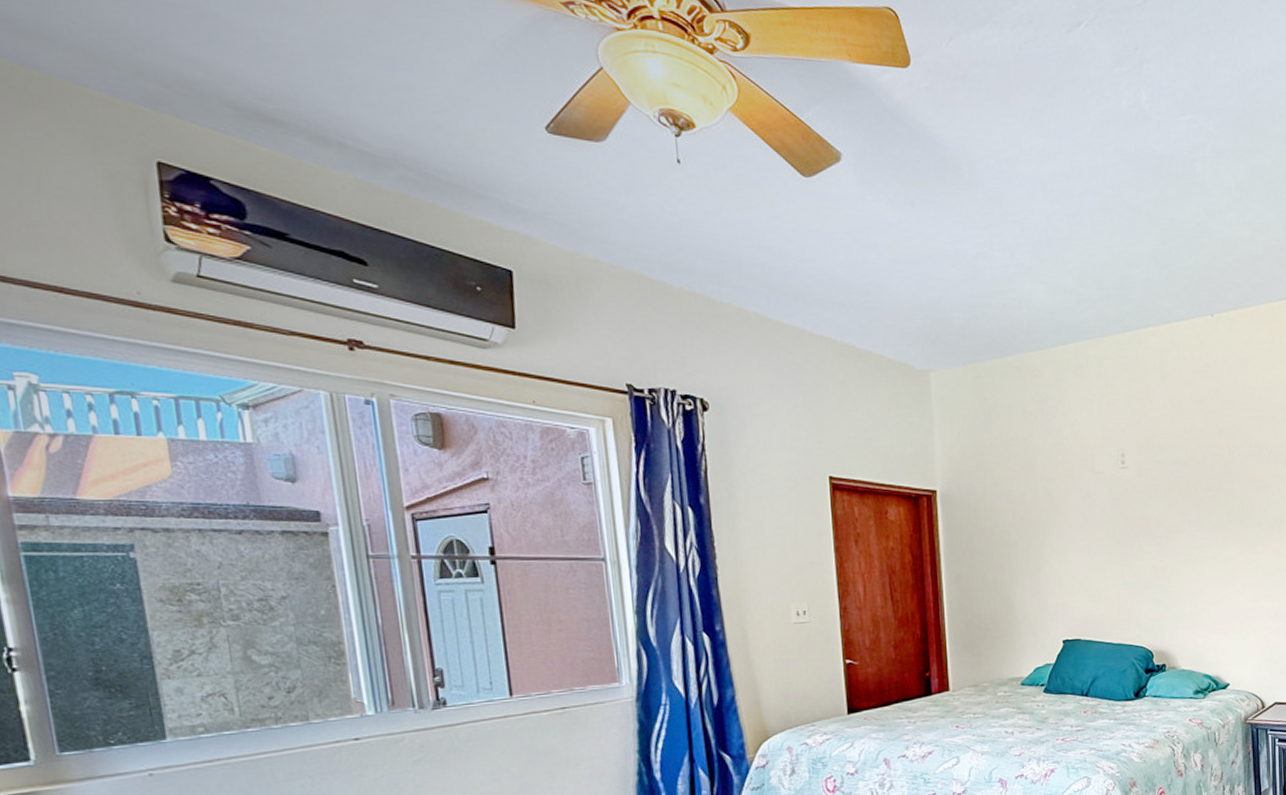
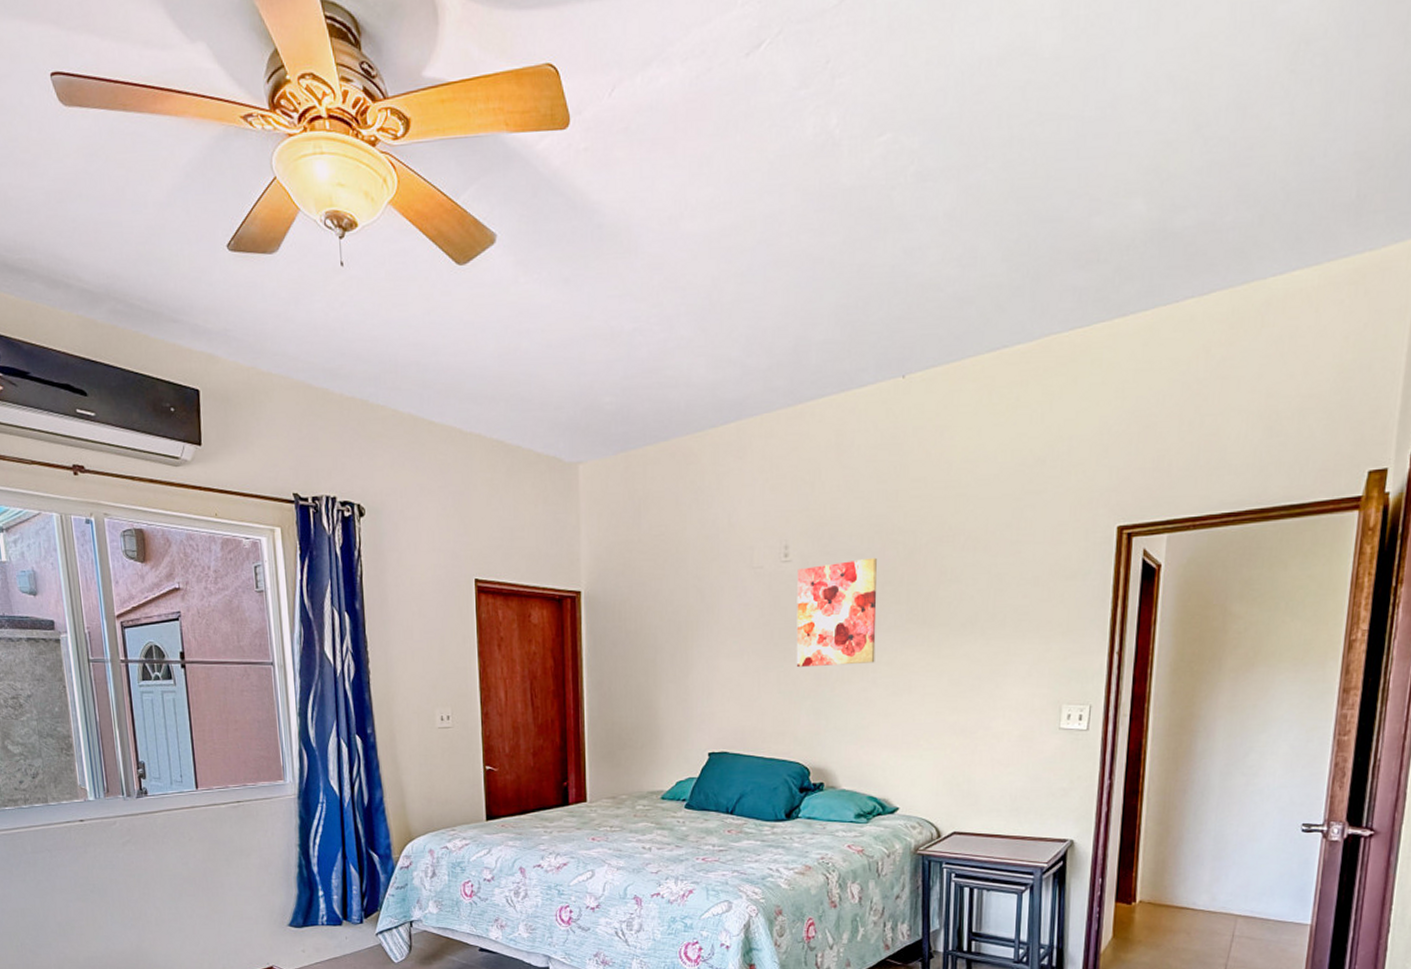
wall art: none [1133,466,1203,562] -> present [796,557,877,668]

